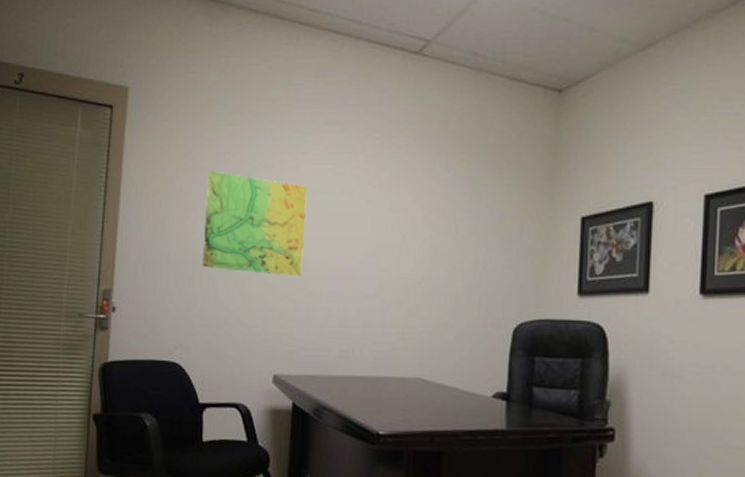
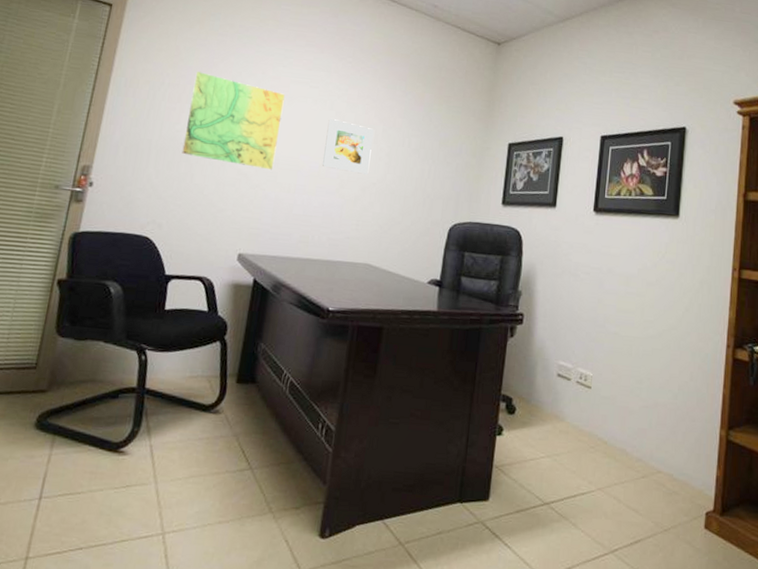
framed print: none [357,210,413,272] -> present [322,119,374,175]

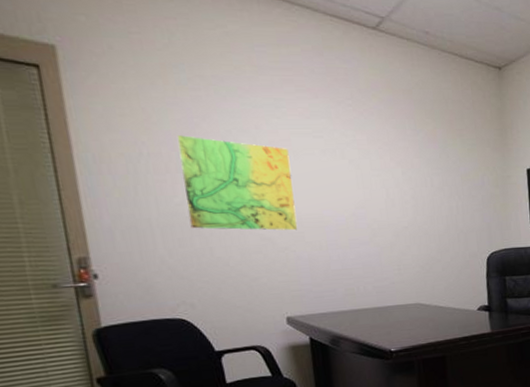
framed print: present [322,119,374,175] -> none [343,168,398,220]

